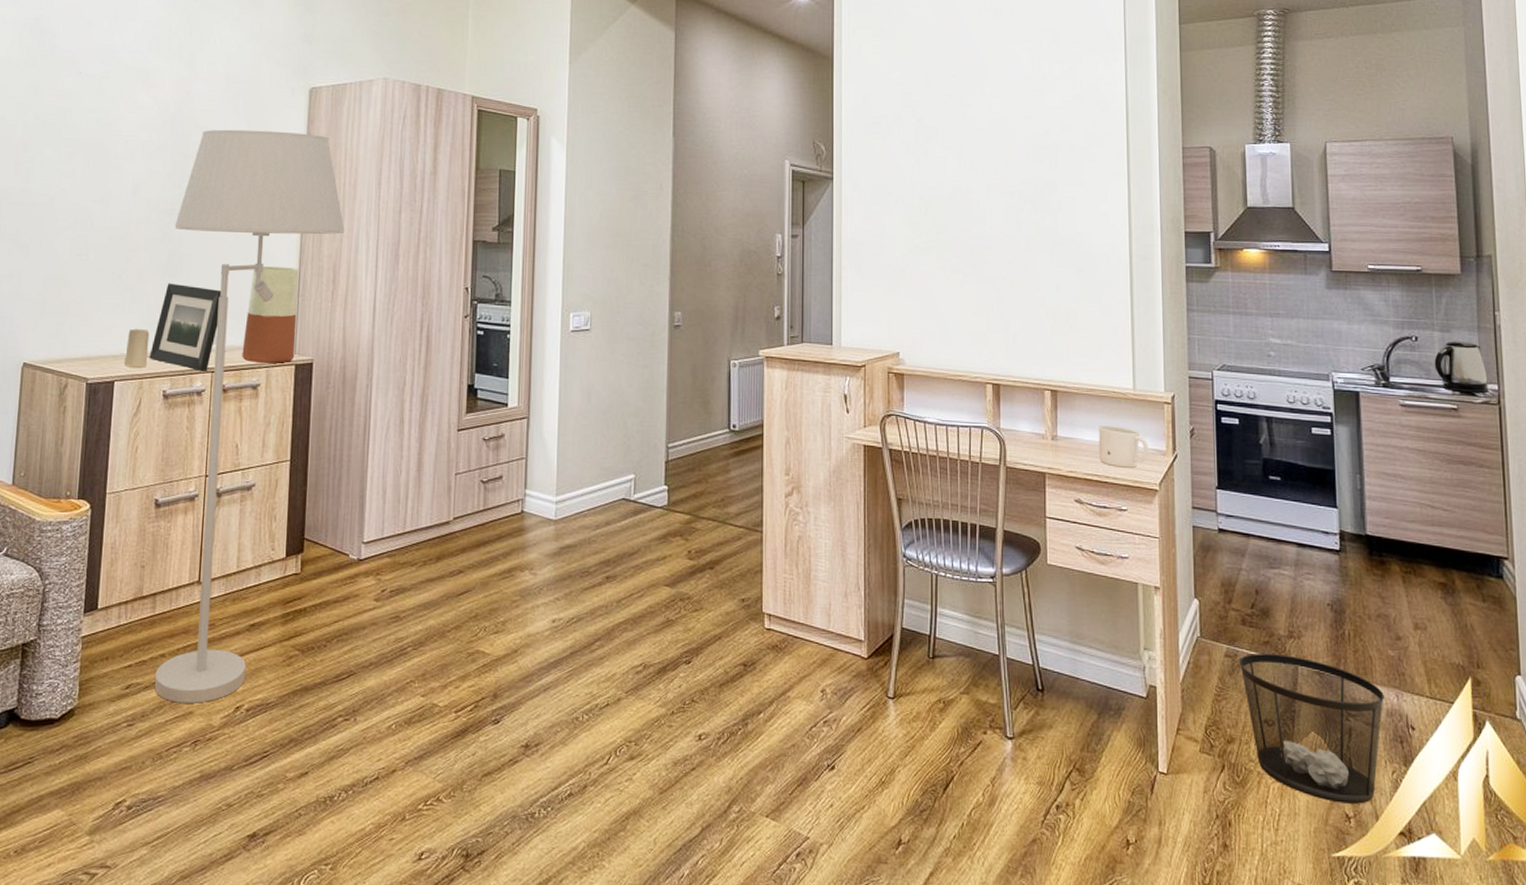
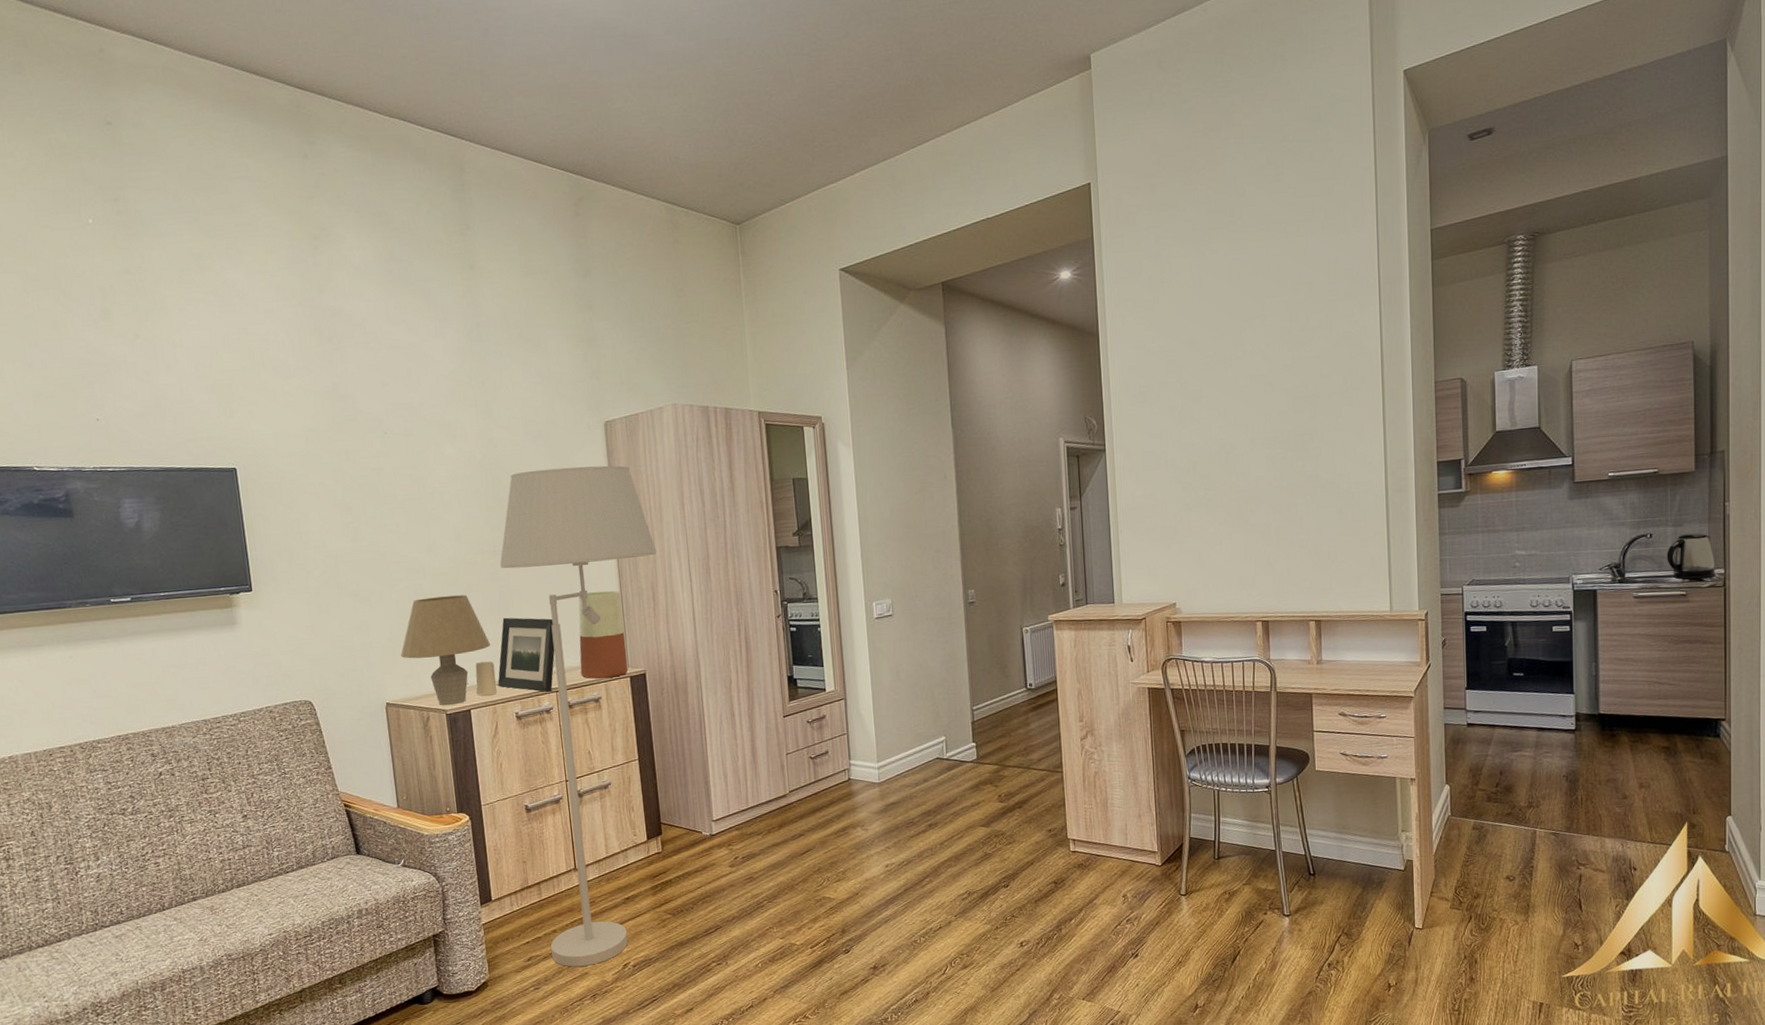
table lamp: none [50,251,150,374] -> present [401,595,491,706]
mug: present [1098,424,1149,469] -> none [1359,645,1405,682]
waste bin: present [1238,652,1384,804] -> none [1484,822,1611,935]

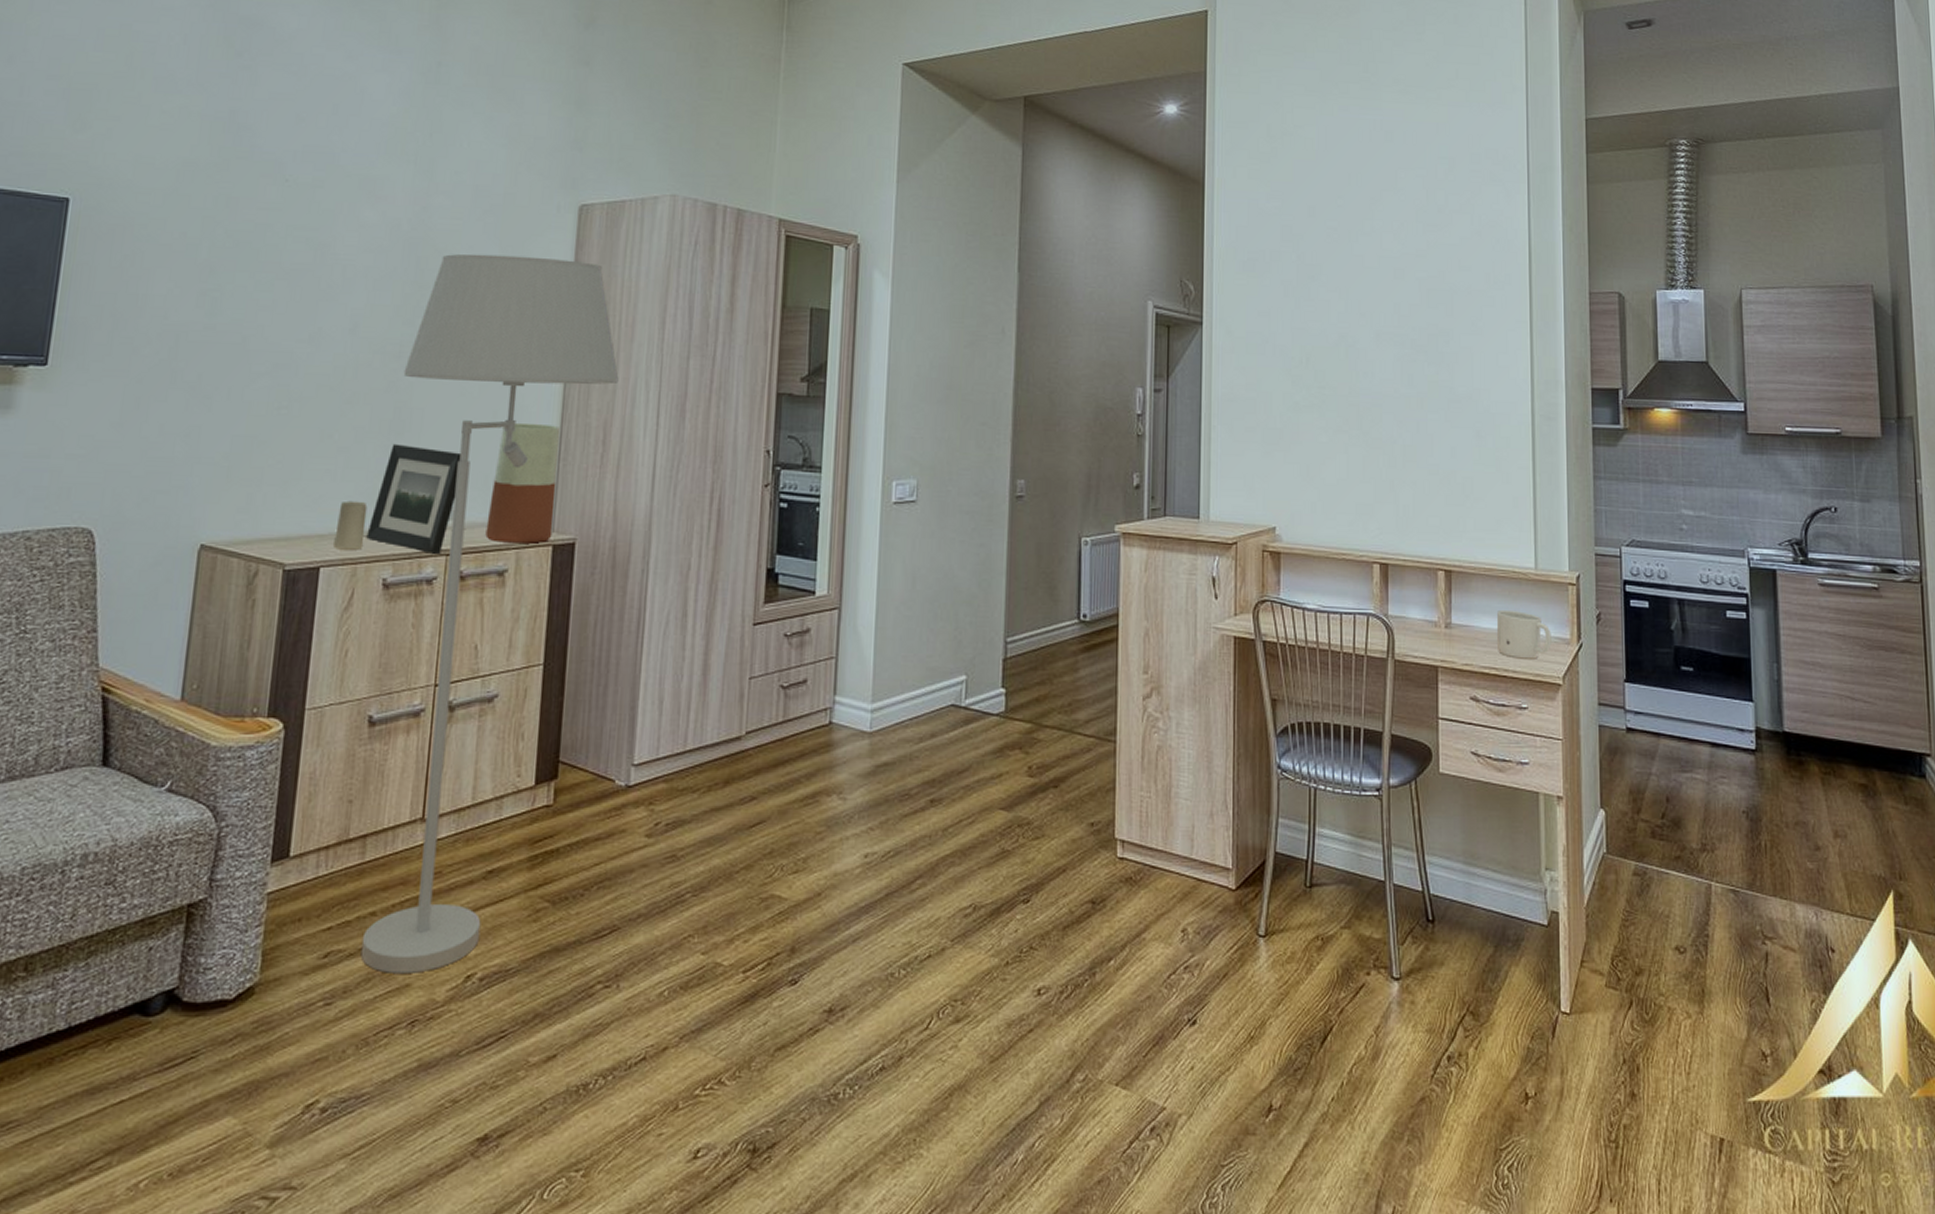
table lamp: present [401,595,491,706] -> none [238,404,369,558]
mug: none [1359,645,1405,682] -> present [1496,609,1552,661]
kettle: present [1667,533,1716,581] -> none [1854,512,1910,572]

